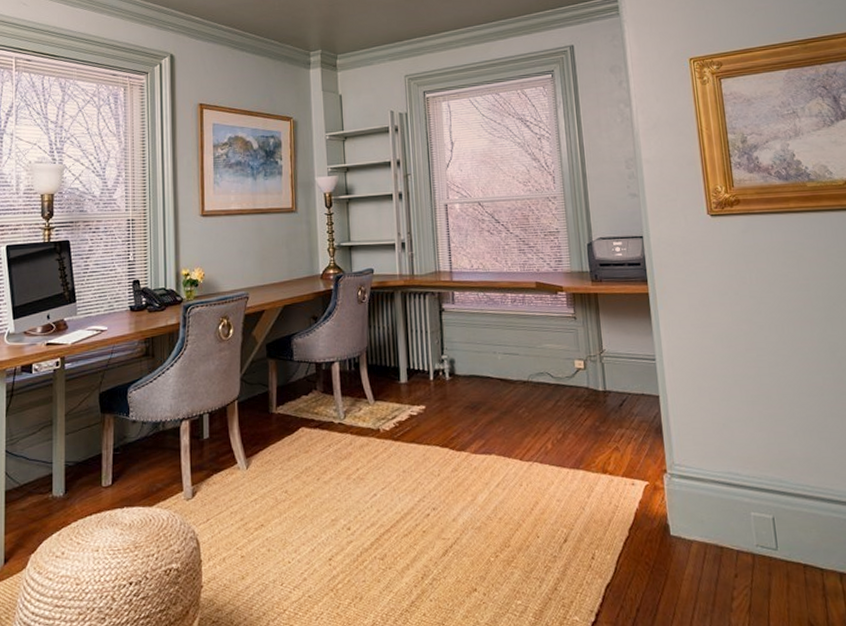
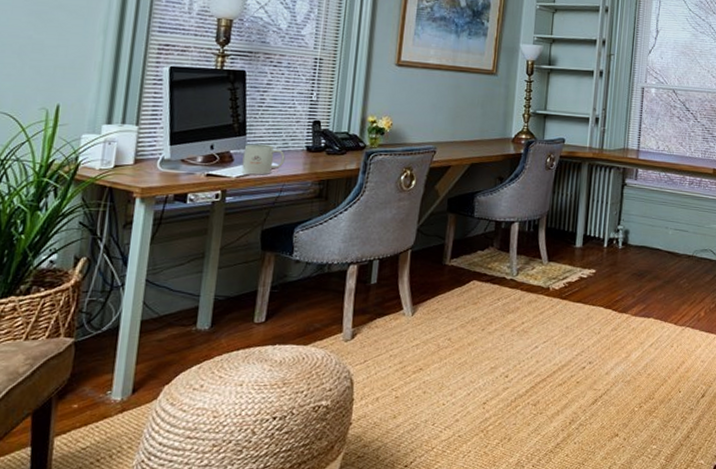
mug: none [75,309,112,340] -> present [241,144,286,175]

